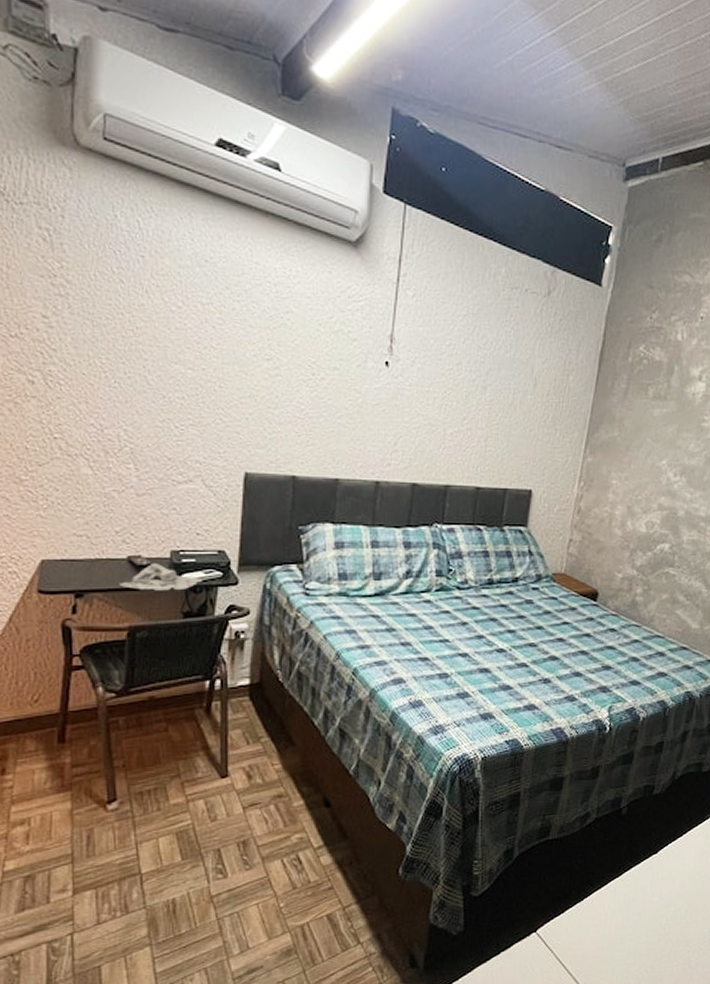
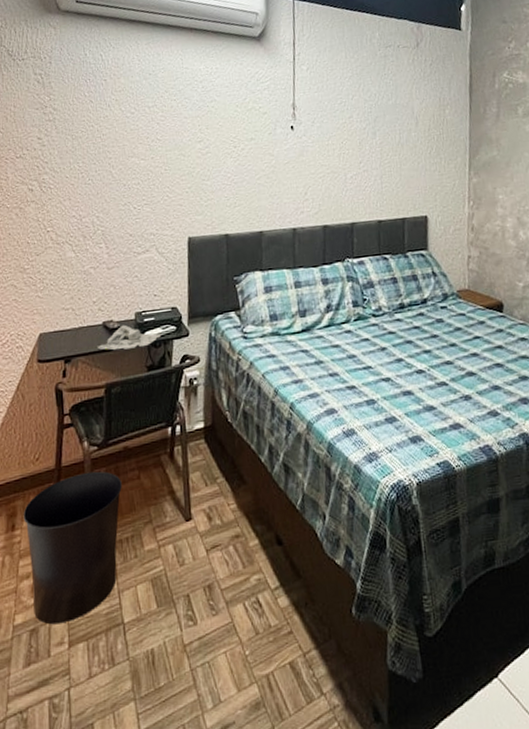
waste bin: none [16,719,145,872] -> present [23,471,122,624]

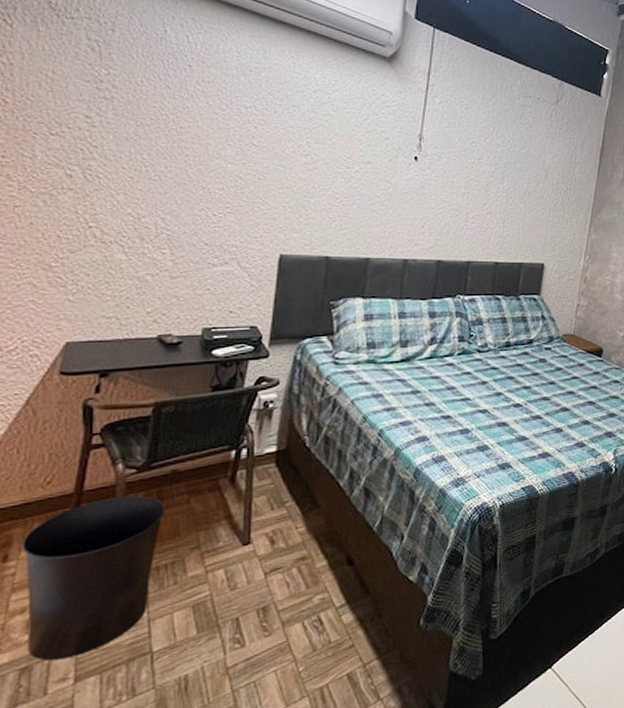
tissue: present [97,324,162,351] -> none [147,340,234,367]

